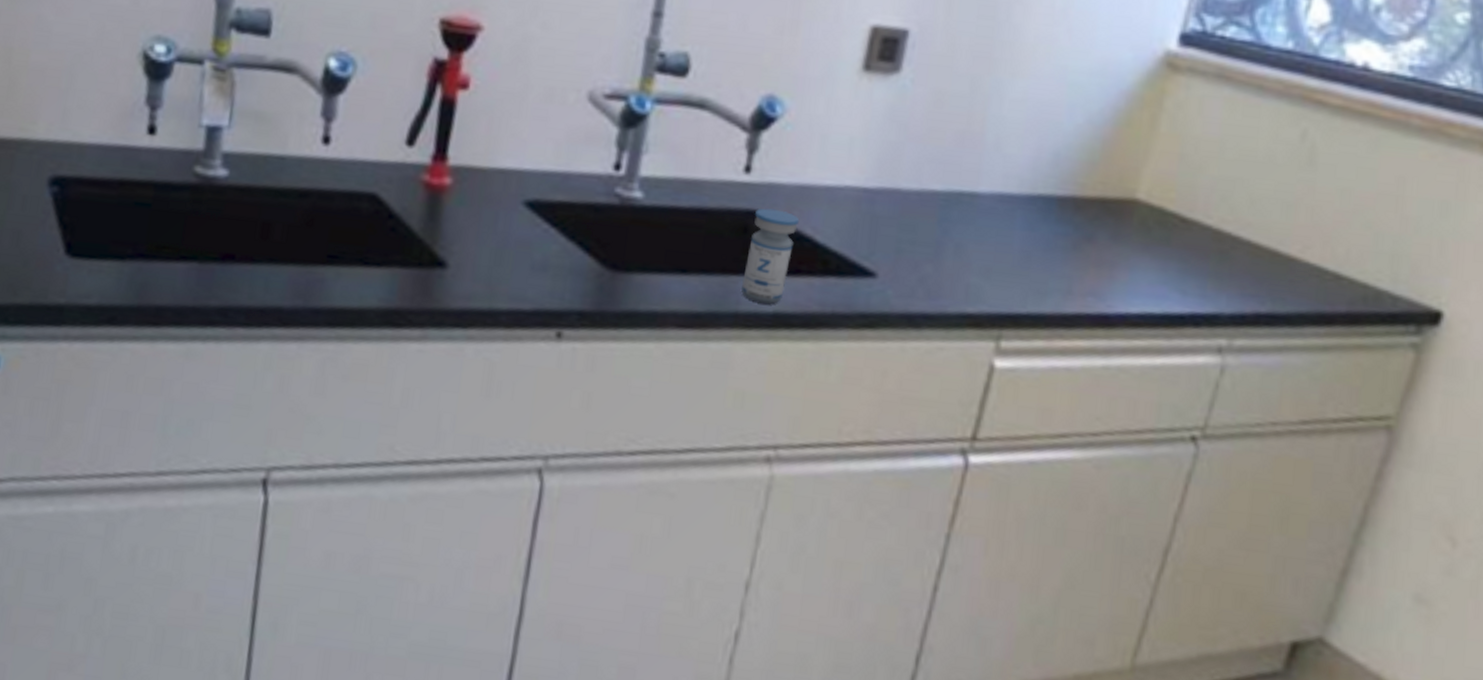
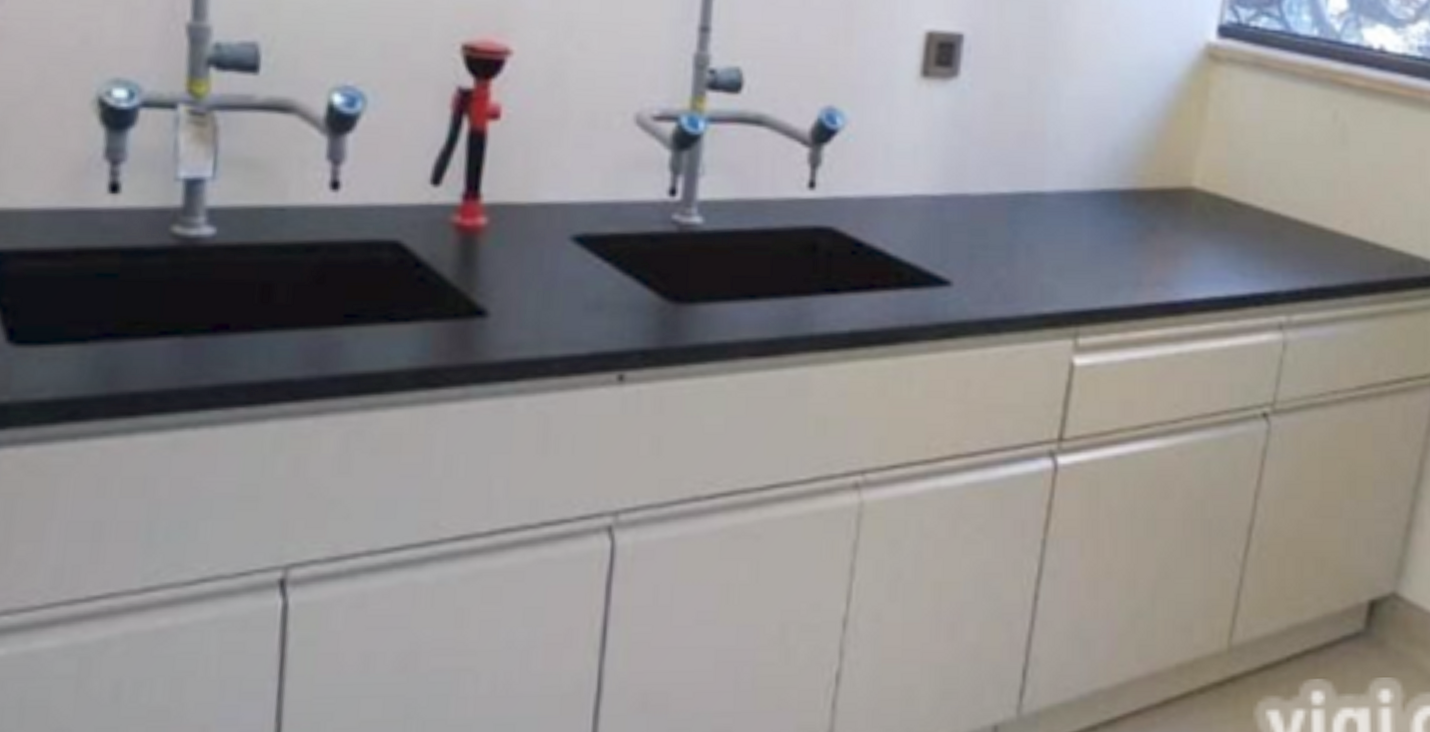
medicine bottle: present [741,208,800,304] -> none [815,224,870,324]

